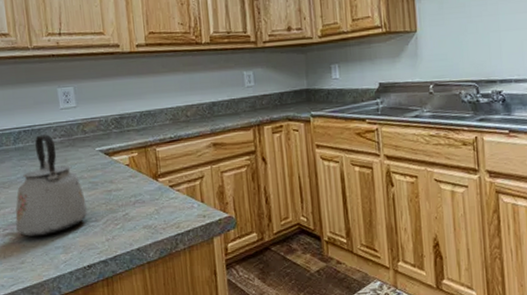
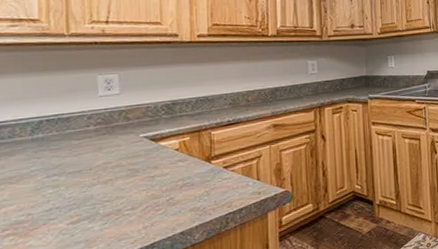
kettle: present [15,134,87,238] -> none [21,123,122,235]

